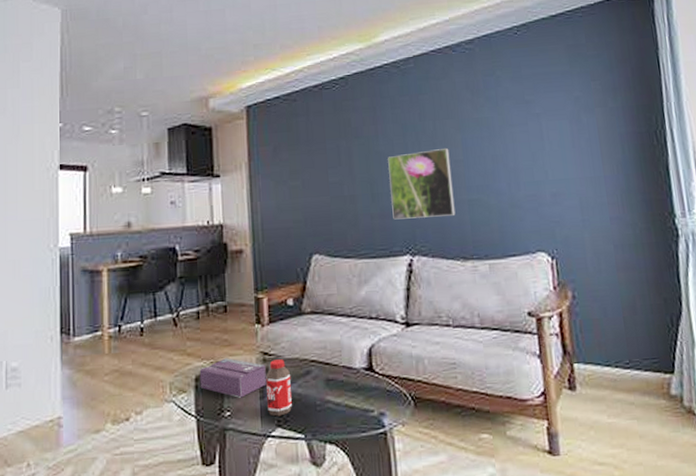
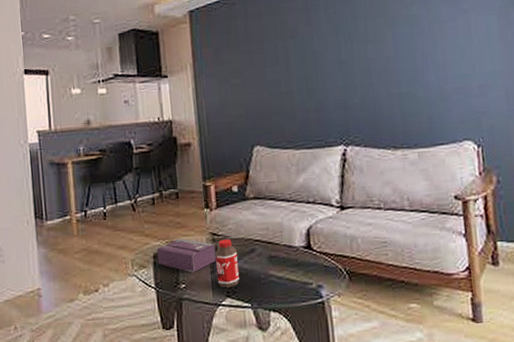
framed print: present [388,148,456,220] -> none [322,45,387,113]

